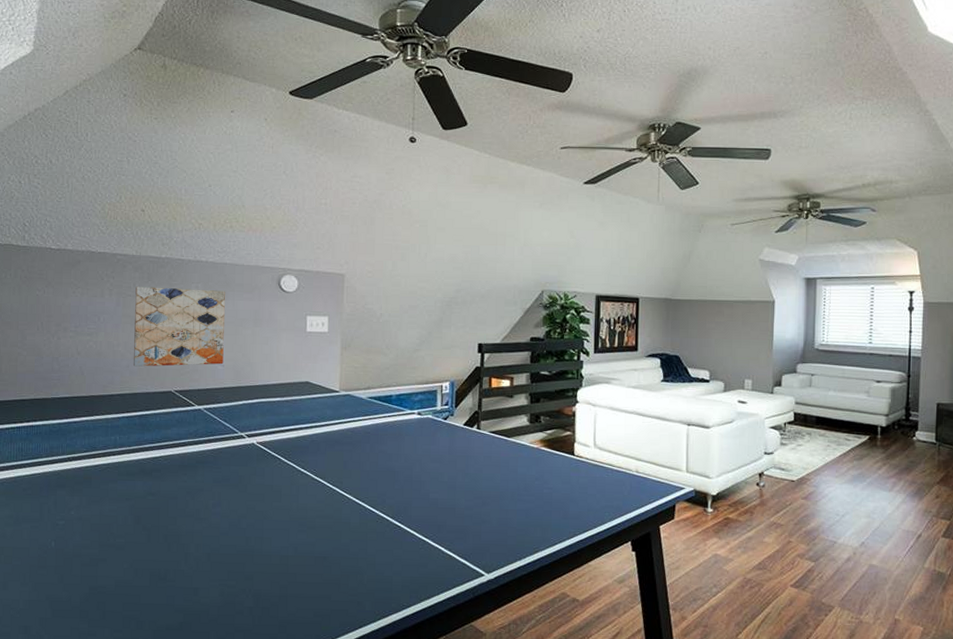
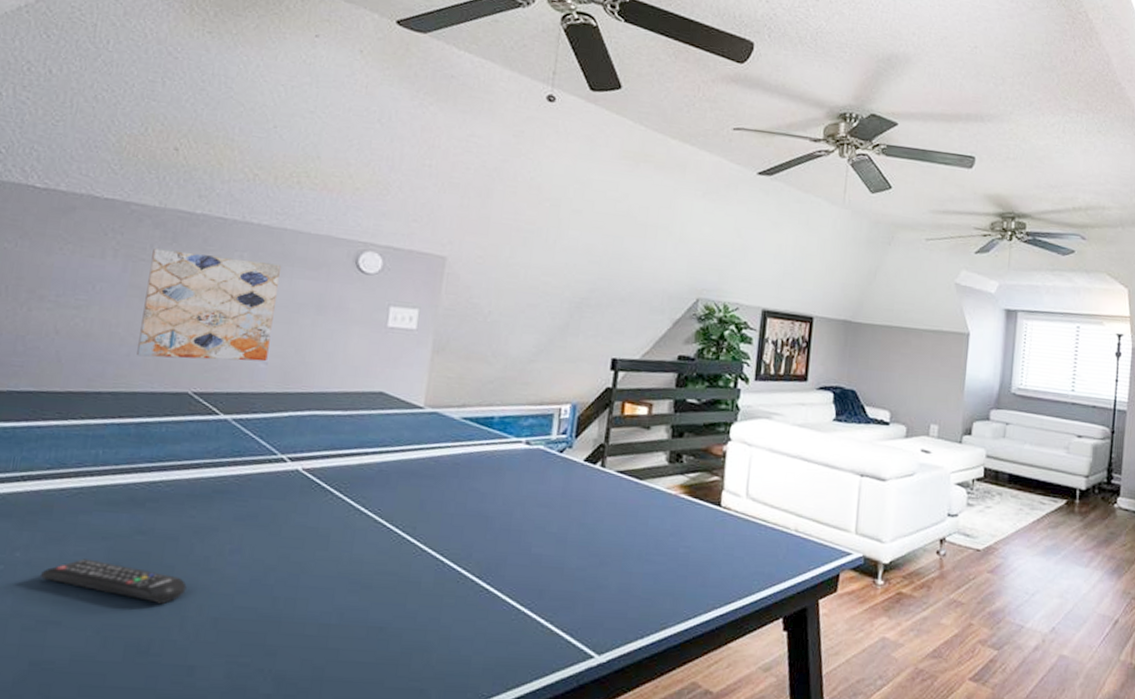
remote control: none [89,514,186,544] -> present [41,558,187,604]

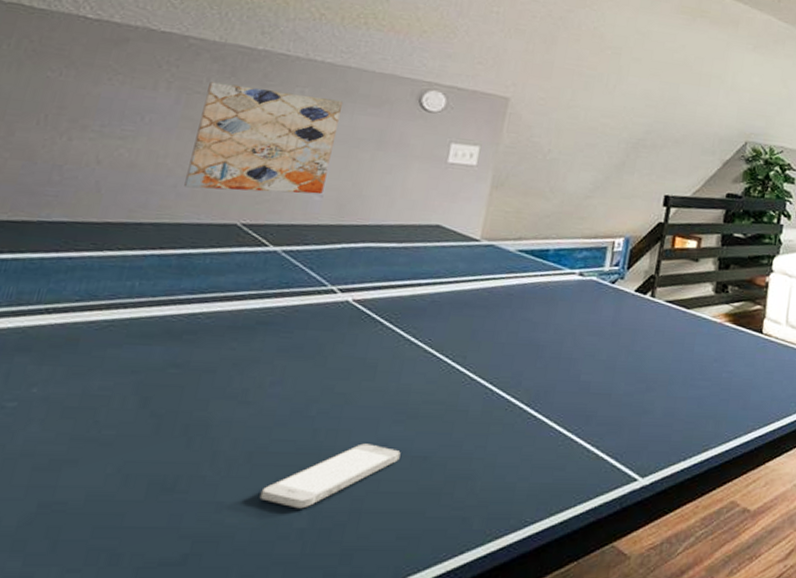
remote control: present [41,558,187,604] -> none [59,393,222,438]
smartphone: none [226,612,357,675] -> present [259,443,401,509]

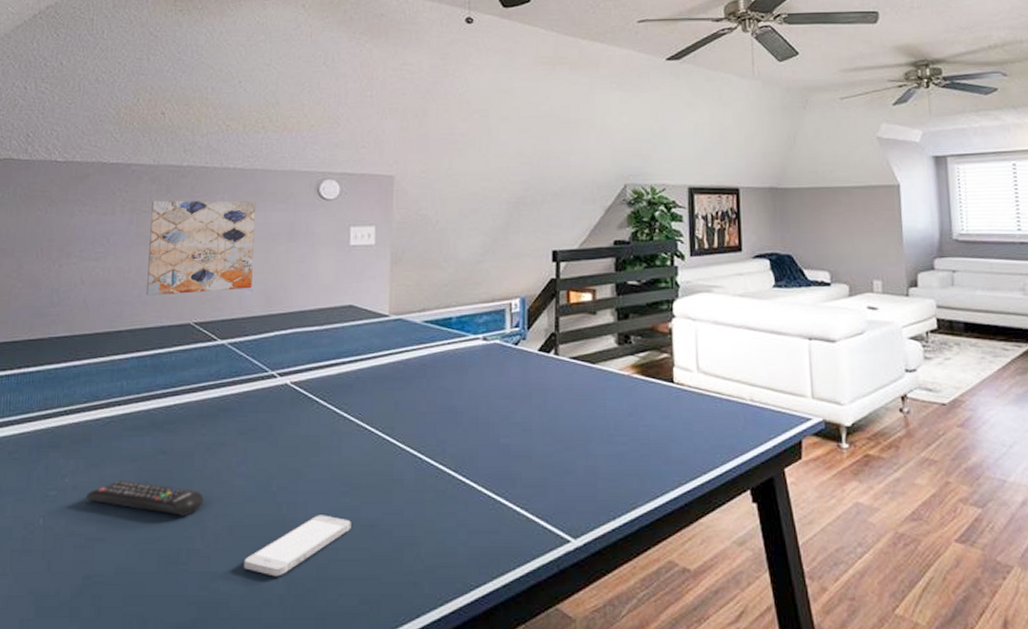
remote control: none [59,393,222,438] -> present [86,480,204,516]

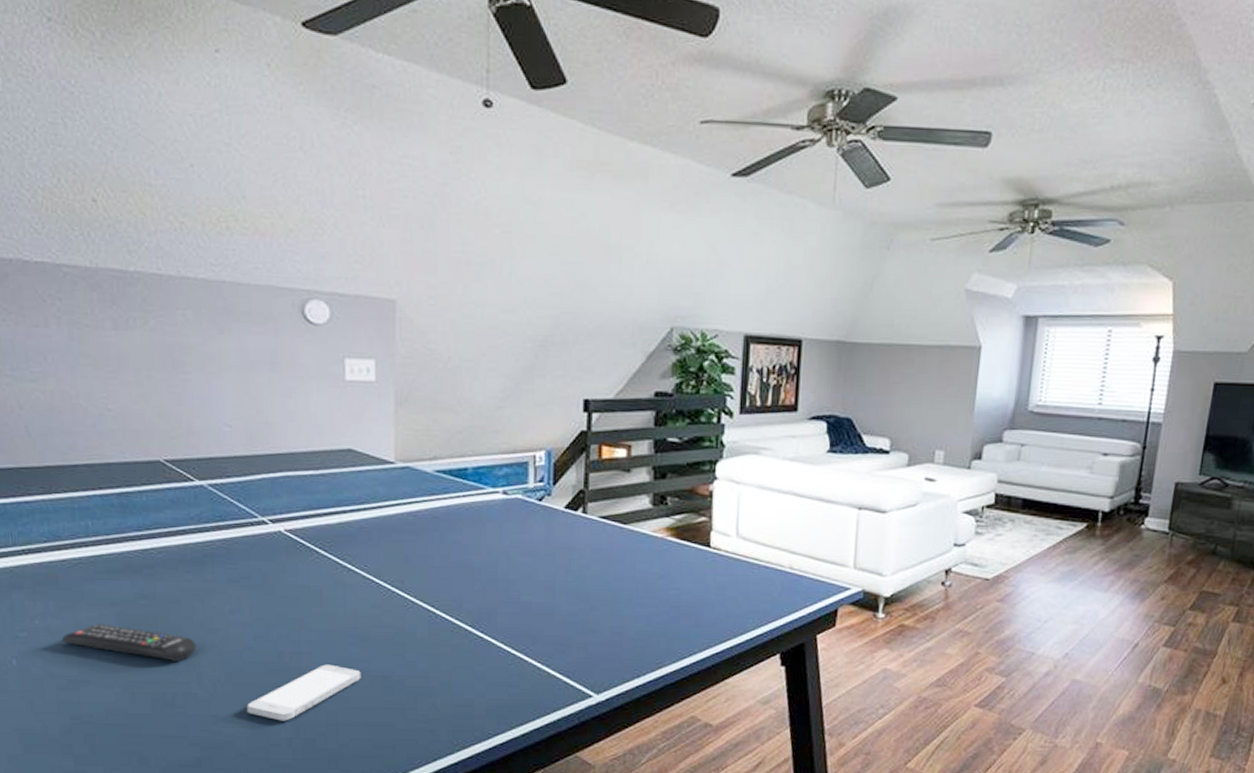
wall art: present [146,200,257,296] -> none [95,313,230,427]

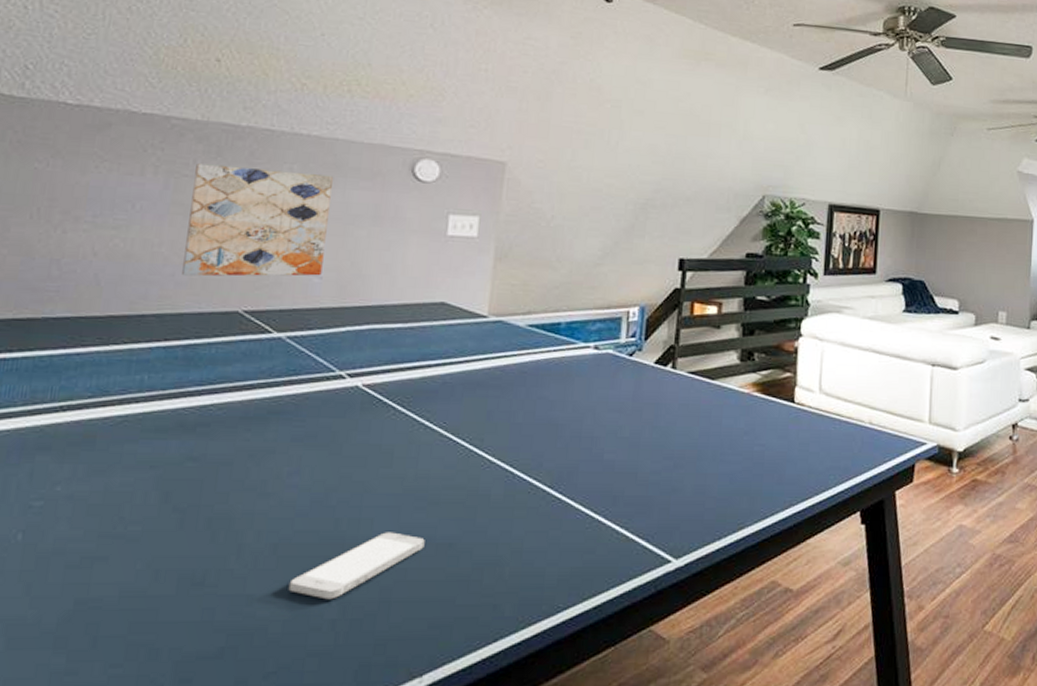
remote control: present [62,623,197,661] -> none [85,489,243,532]
wall art: none [95,313,230,427] -> present [182,163,334,277]

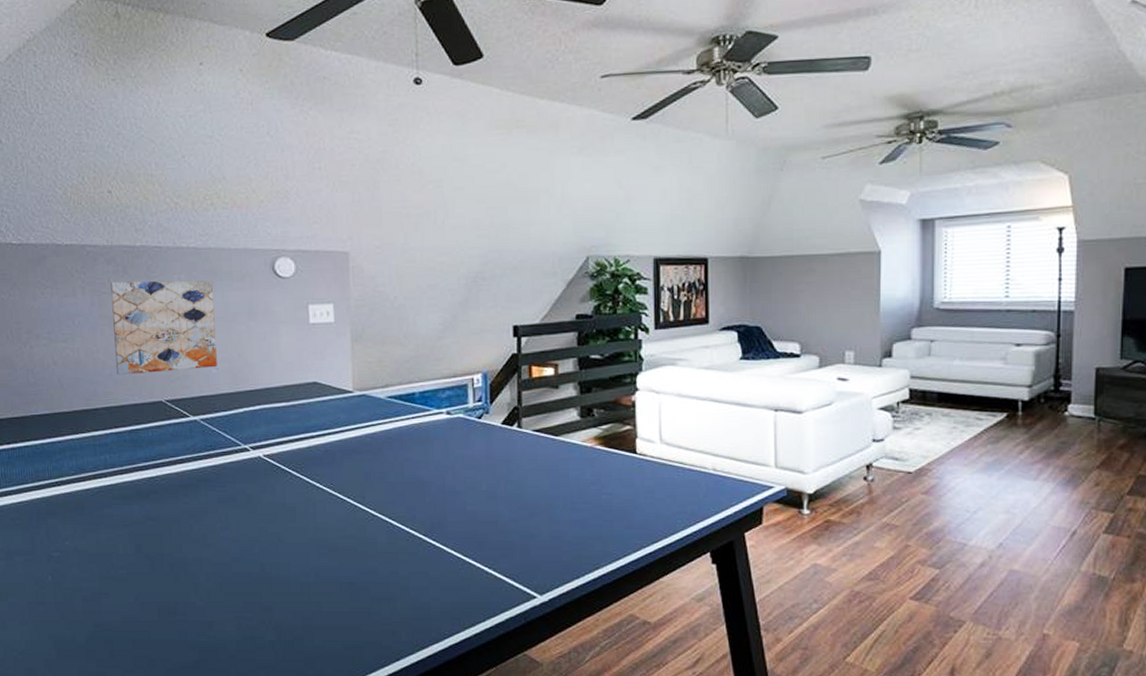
smartphone: present [288,532,425,600] -> none [235,573,331,626]

